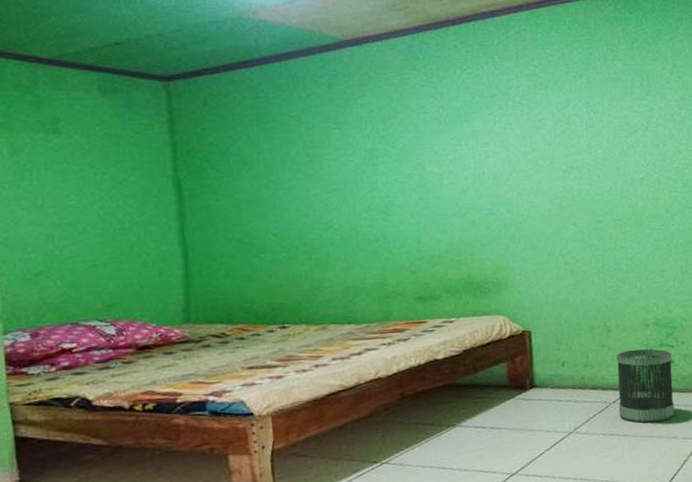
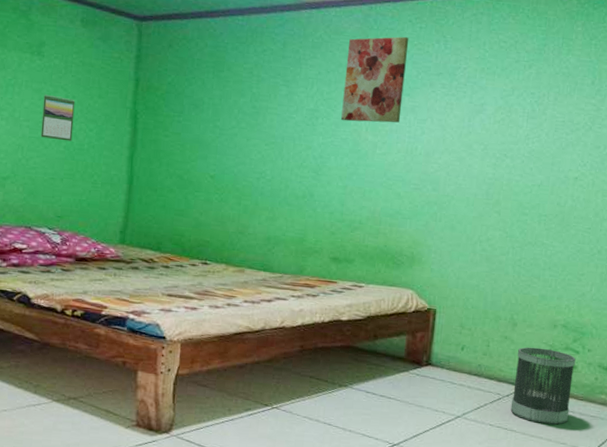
calendar: none [68,174,110,223] -> present [40,94,75,142]
wall art: none [396,62,463,156] -> present [341,36,409,123]

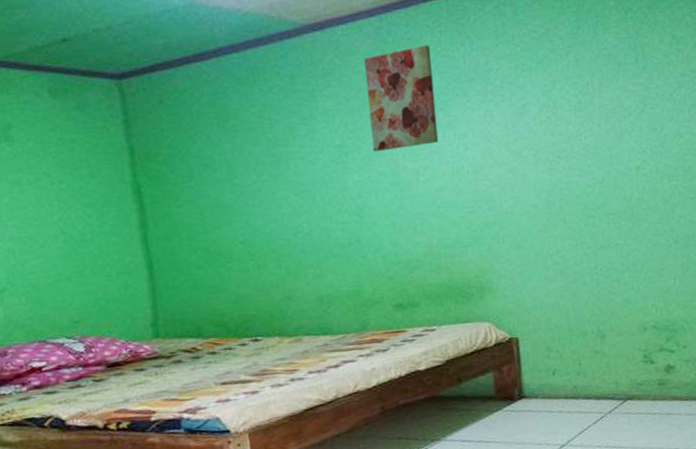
calendar: present [40,94,75,142] -> none [24,184,71,236]
wastebasket: present [510,347,576,425] -> none [611,354,677,434]

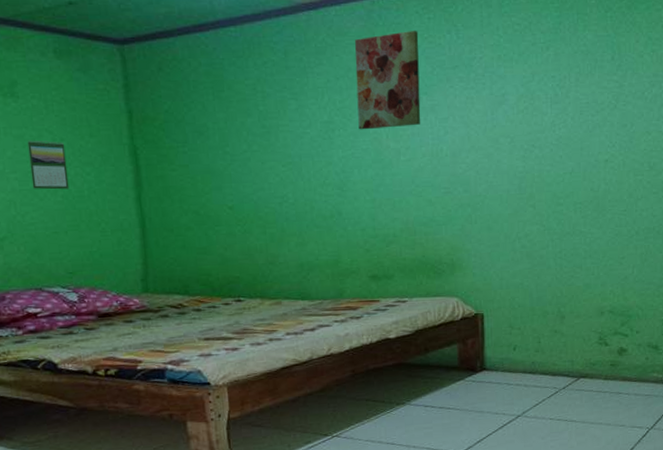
calendar: none [24,184,71,236] -> present [27,140,70,190]

